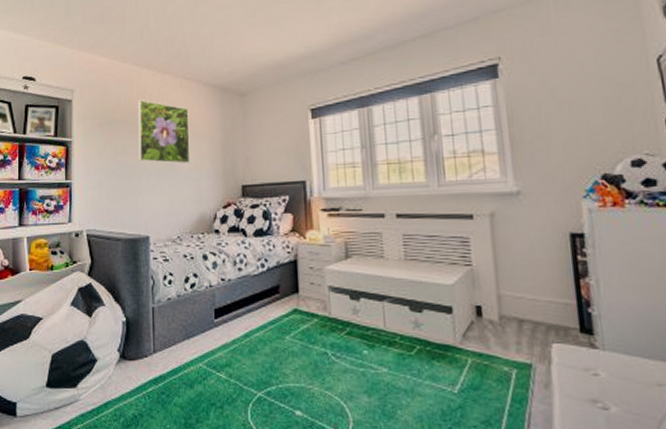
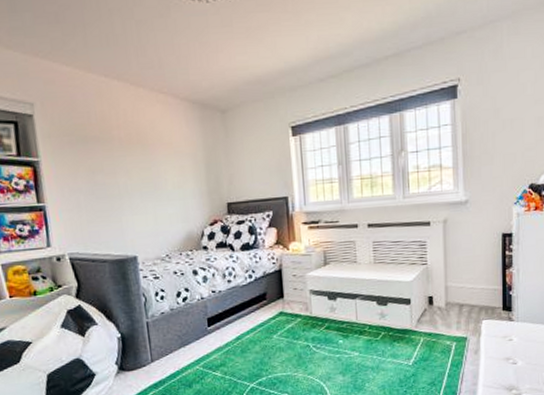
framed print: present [137,100,191,164] -> none [111,115,174,183]

